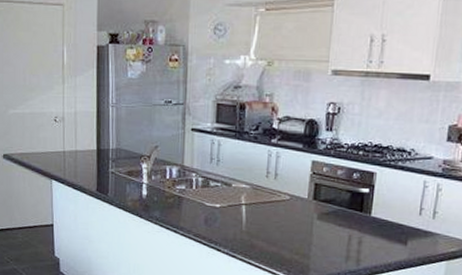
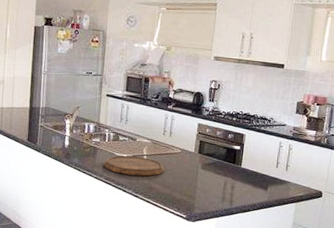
cutting board: none [192,206,269,231] -> present [104,155,165,176]

